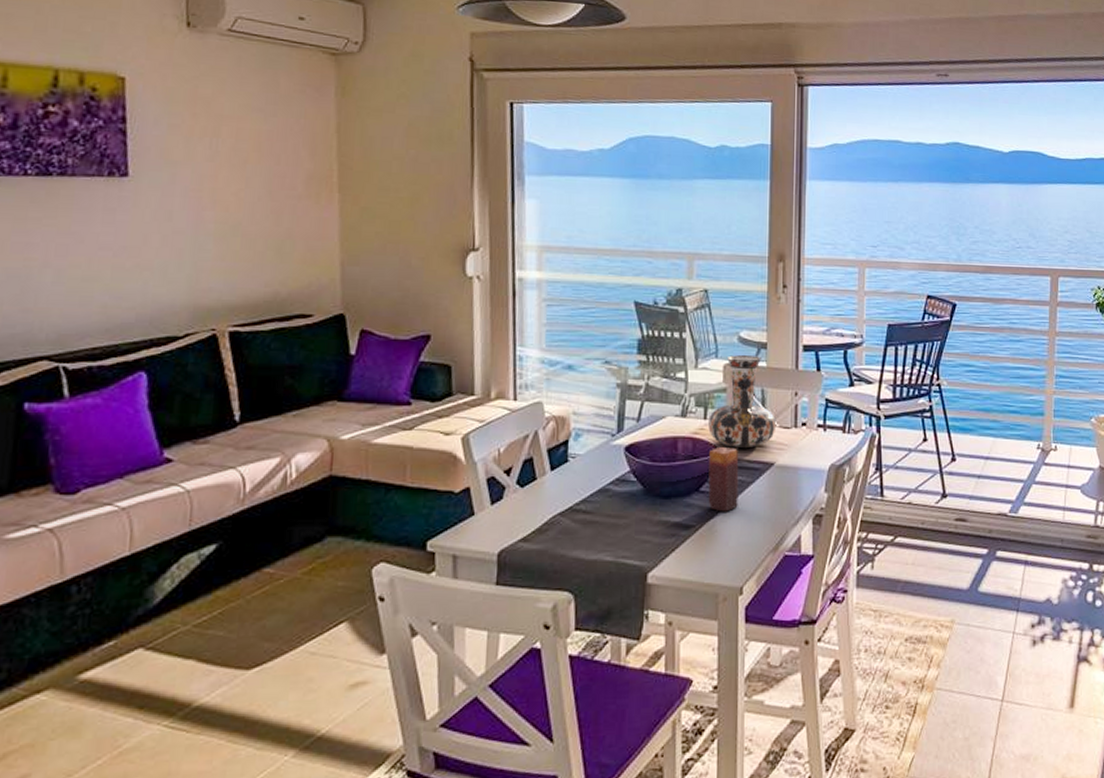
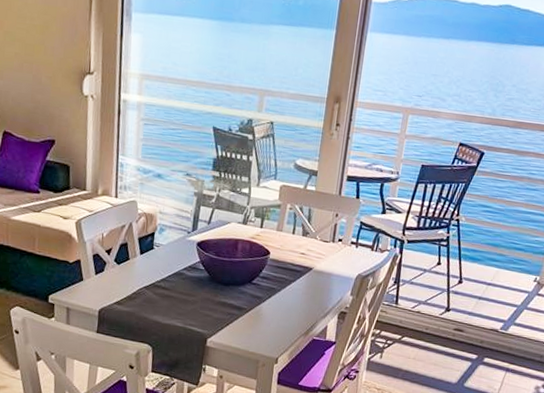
decorative vase: present [708,354,775,448] -> none [263,178,318,254]
candle: present [708,446,739,512] -> none [257,250,285,301]

